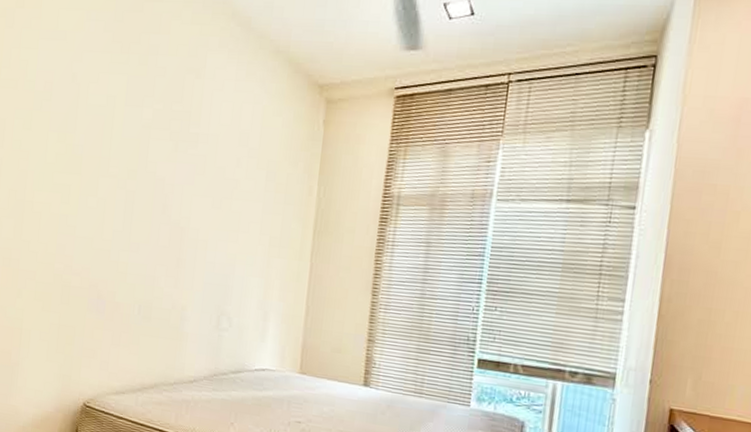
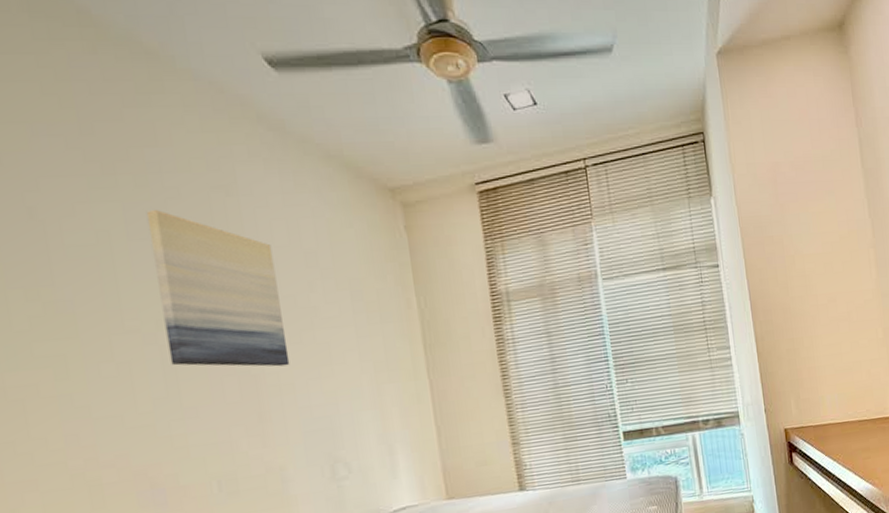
wall art: none [130,83,218,225] -> present [146,209,290,367]

